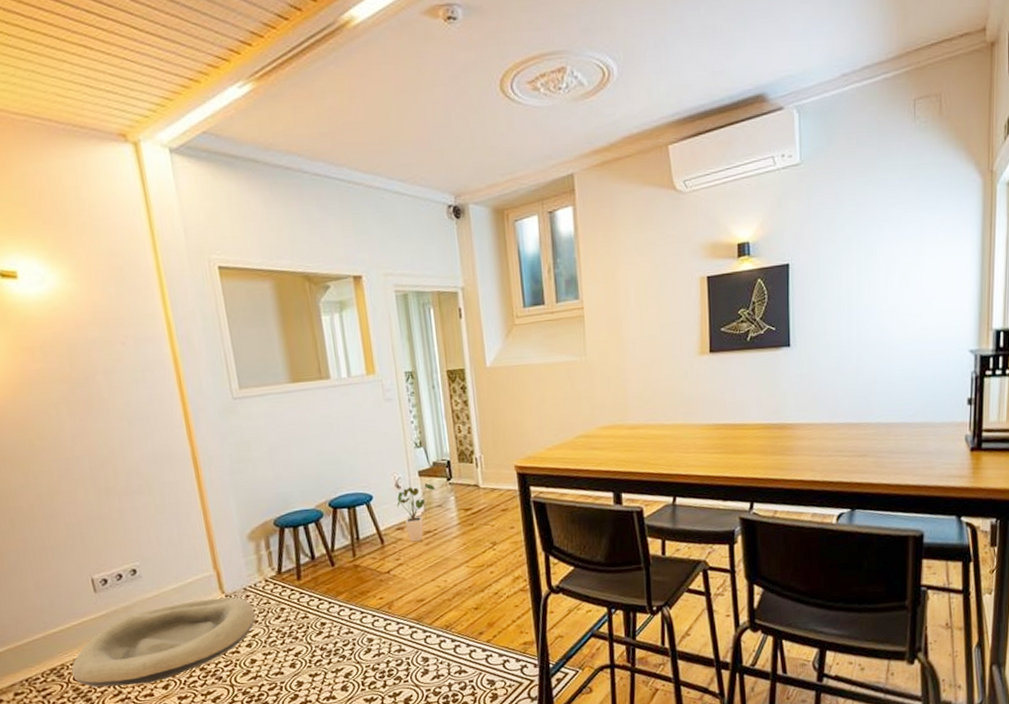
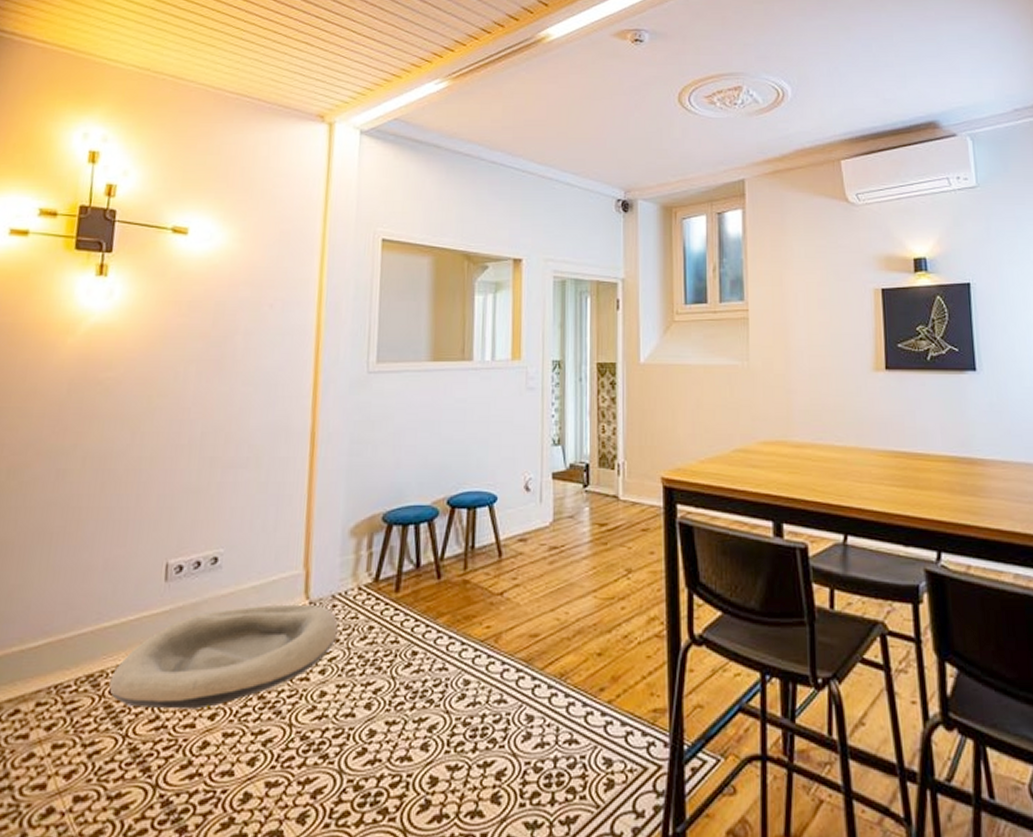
house plant: present [397,482,436,542] -> none [523,487,569,558]

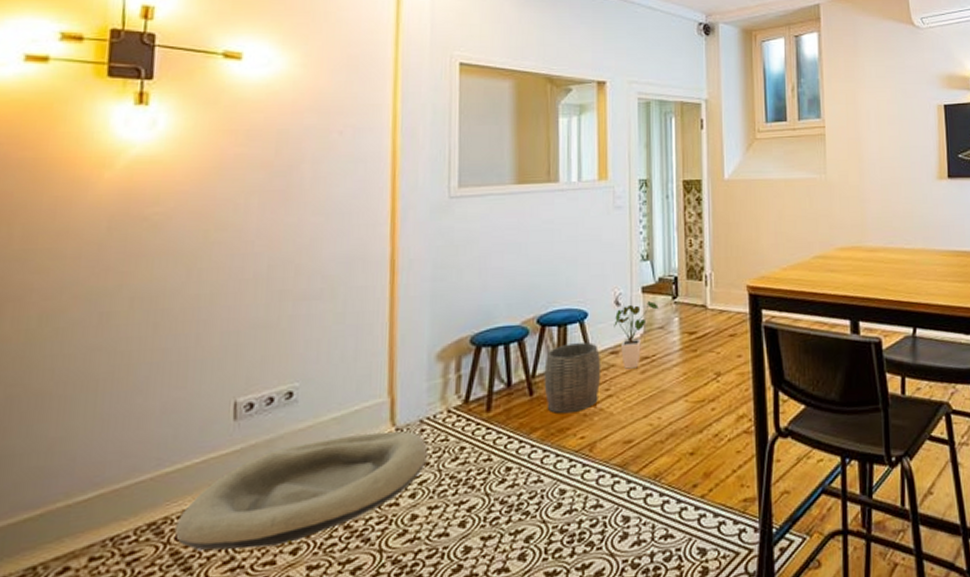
woven basket: none [452,528,509,601] -> present [544,342,601,414]
house plant: none [523,487,569,558] -> present [614,300,659,369]

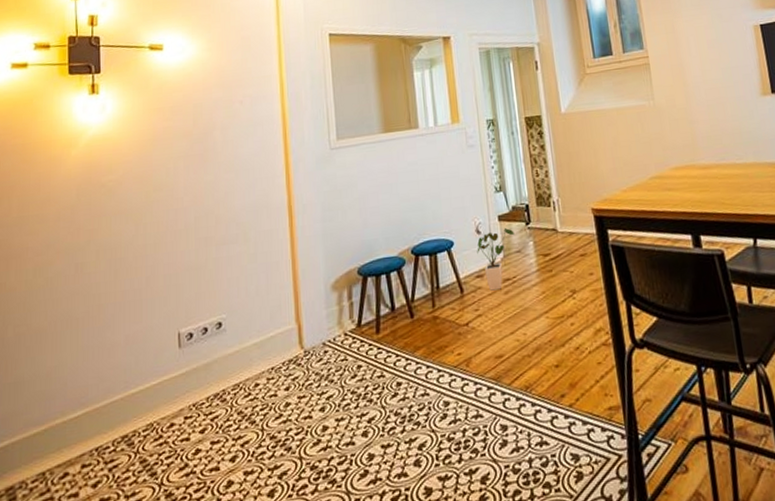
dog bed: present [175,431,427,551] -> none [142,353,331,459]
woven basket: present [544,342,601,414] -> none [421,268,471,334]

